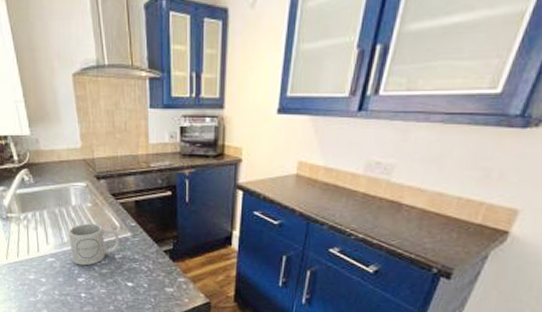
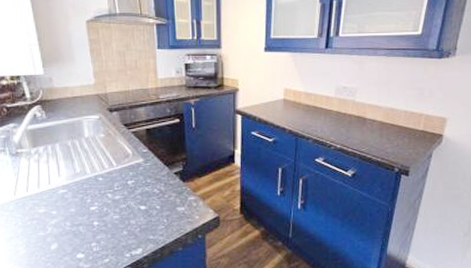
mug: present [69,223,120,266] -> none [81,153,132,194]

